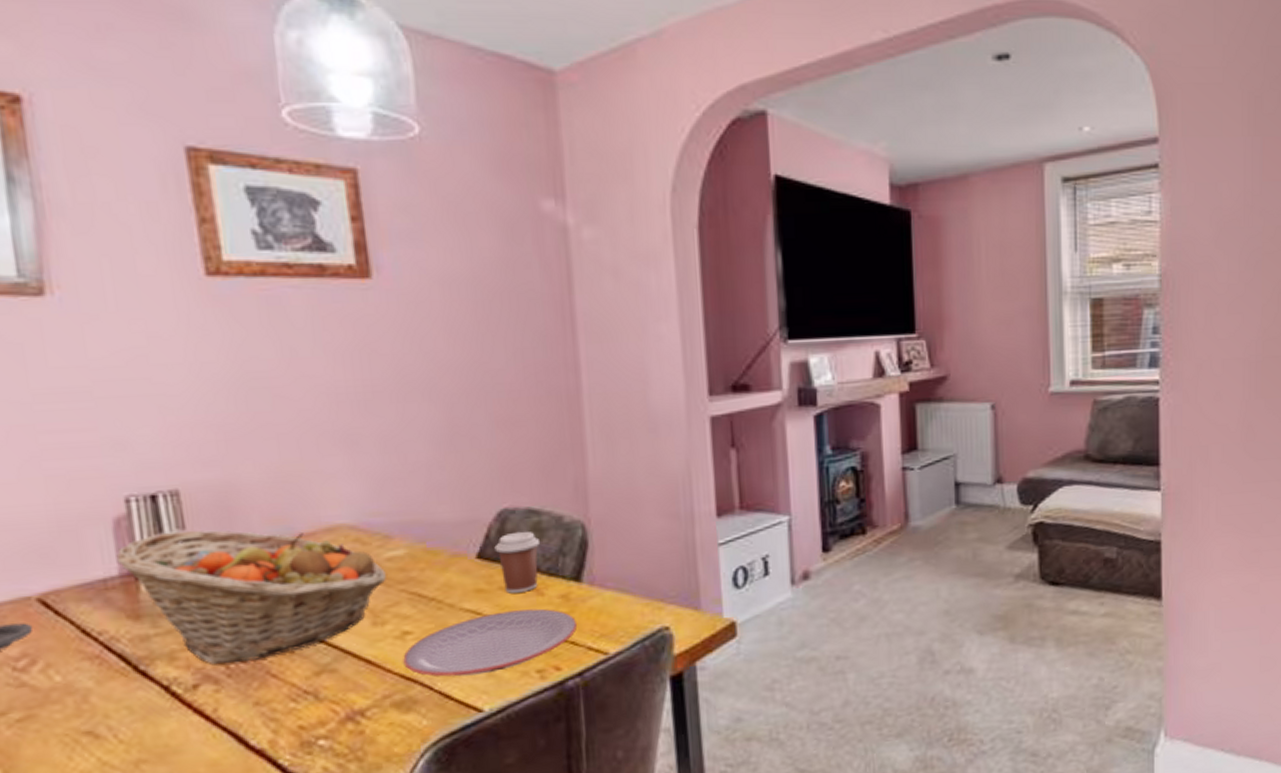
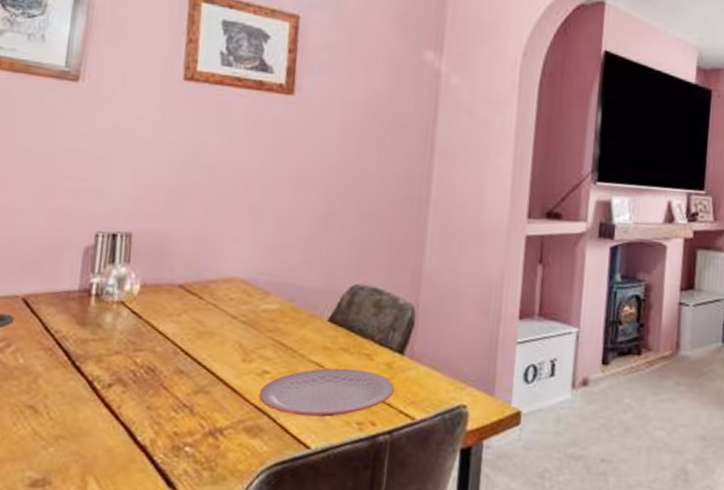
fruit basket: present [116,530,386,665] -> none [79,263,260,373]
coffee cup: present [494,531,541,593] -> none [343,305,378,355]

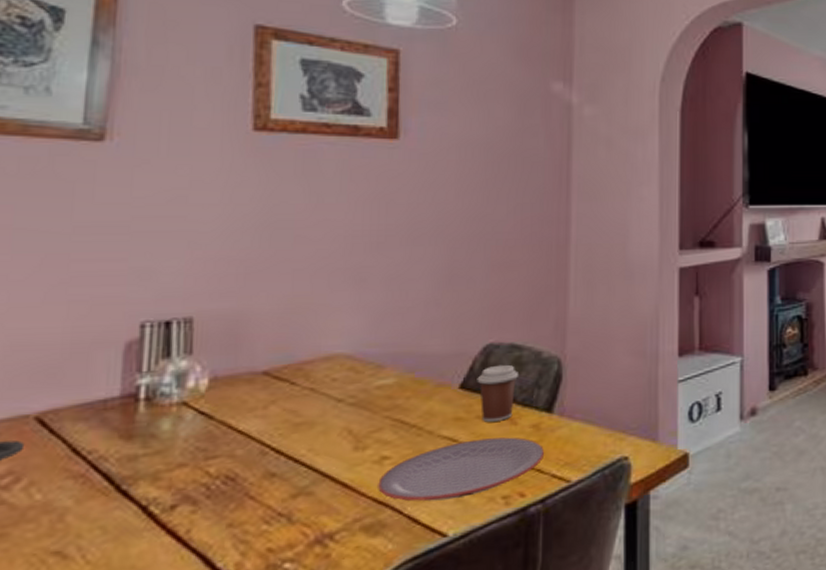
coffee cup: none [343,305,378,355] -> present [477,364,520,422]

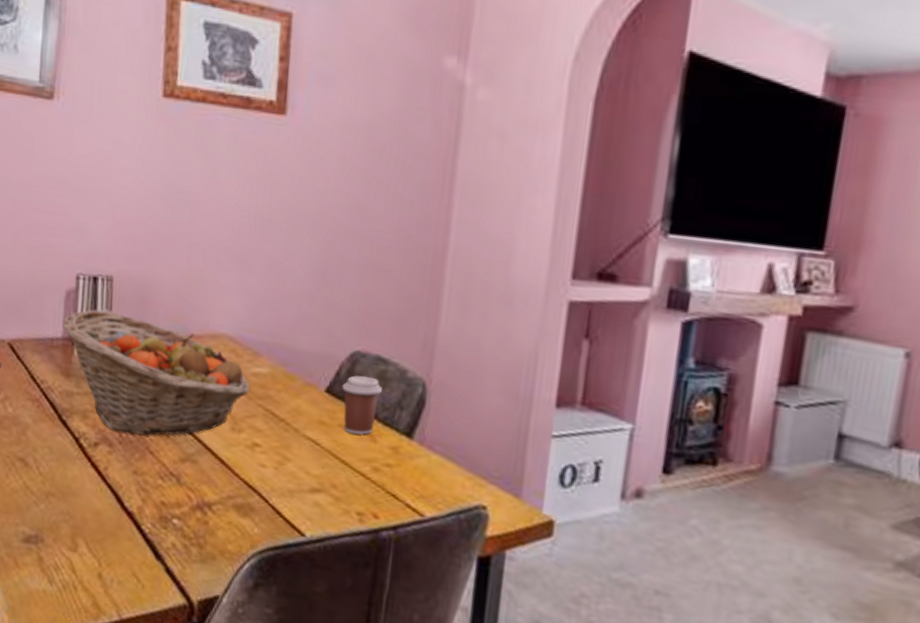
fruit basket: none [120,355,373,486] -> present [62,309,250,436]
plate: present [378,437,544,501] -> none [249,446,401,503]

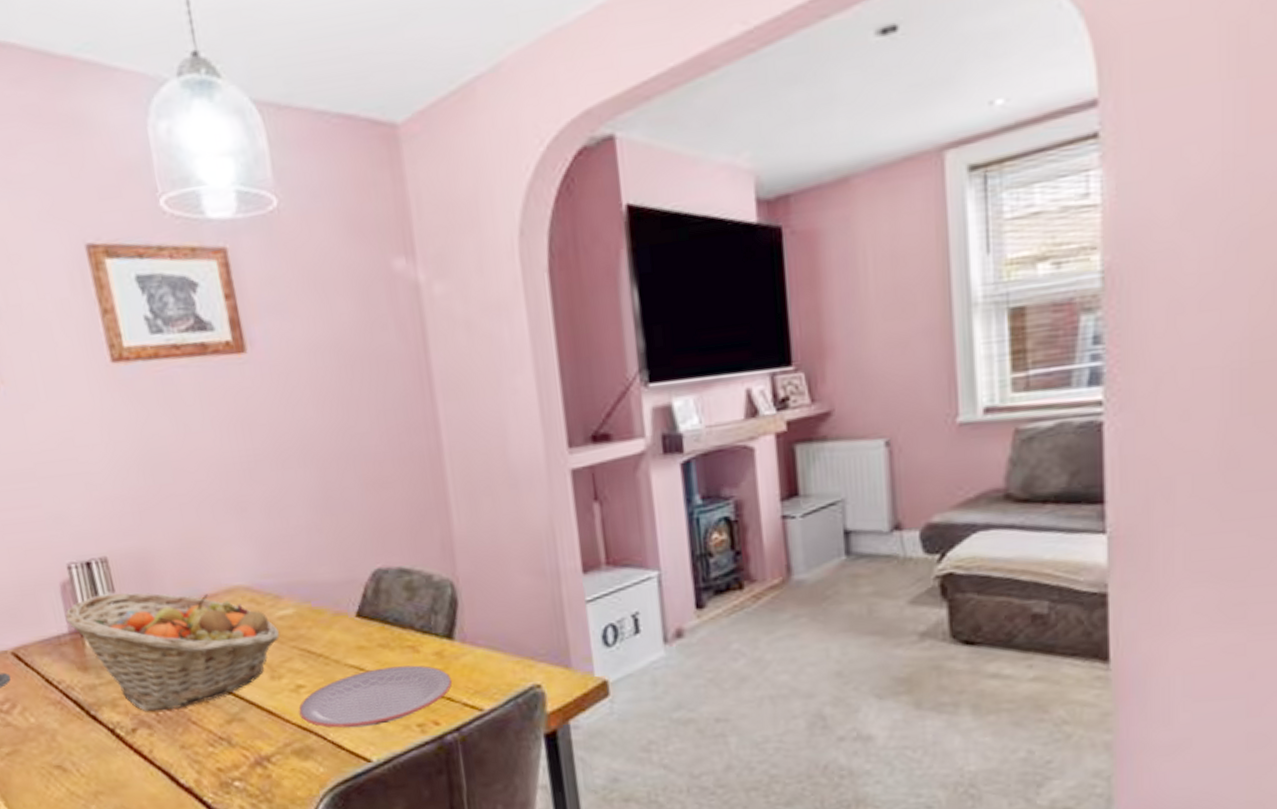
plate: none [249,446,401,503] -> present [299,665,452,728]
coffee cup: present [342,375,383,435] -> none [371,590,414,650]

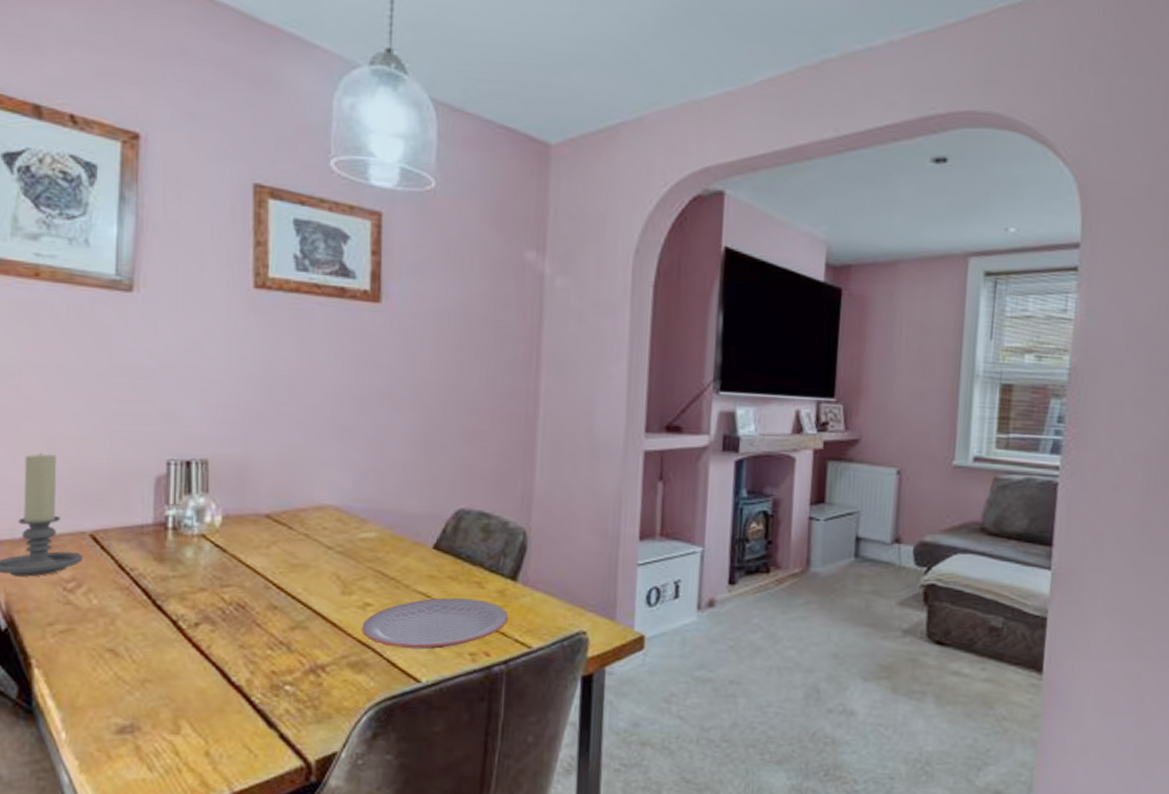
fruit basket: present [65,592,279,712] -> none [153,493,358,610]

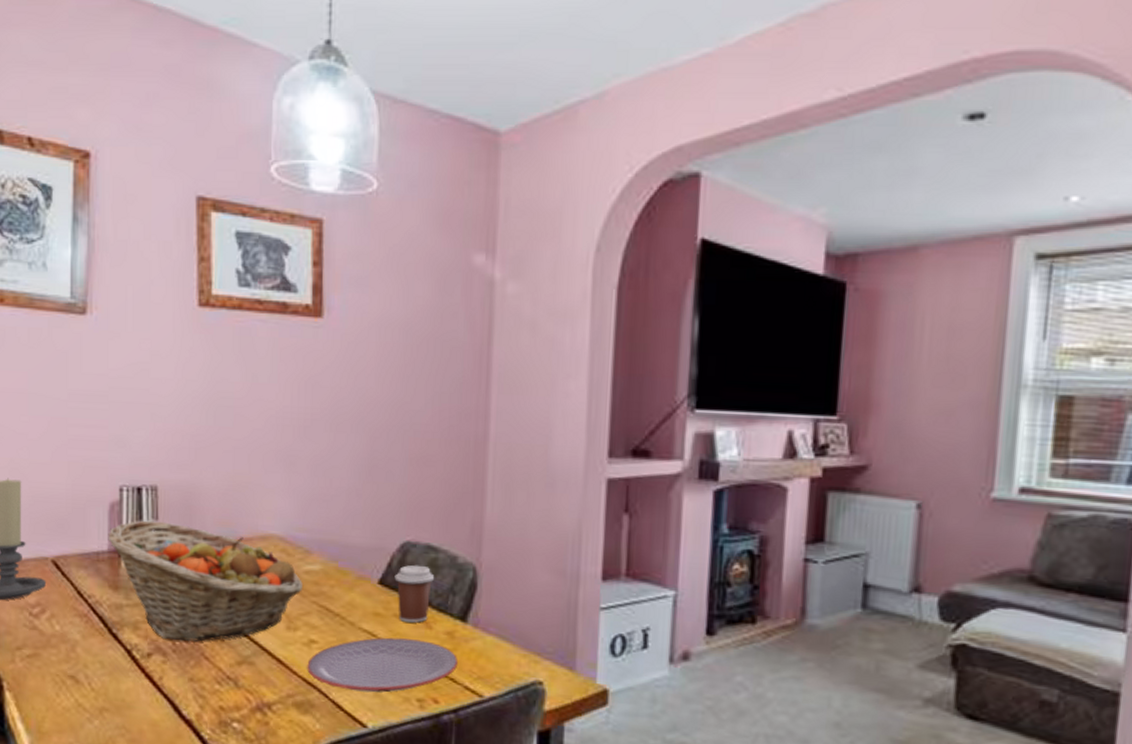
fruit basket: none [153,493,358,610] -> present [108,520,303,642]
coffee cup: none [449,530,487,583] -> present [394,565,435,623]

